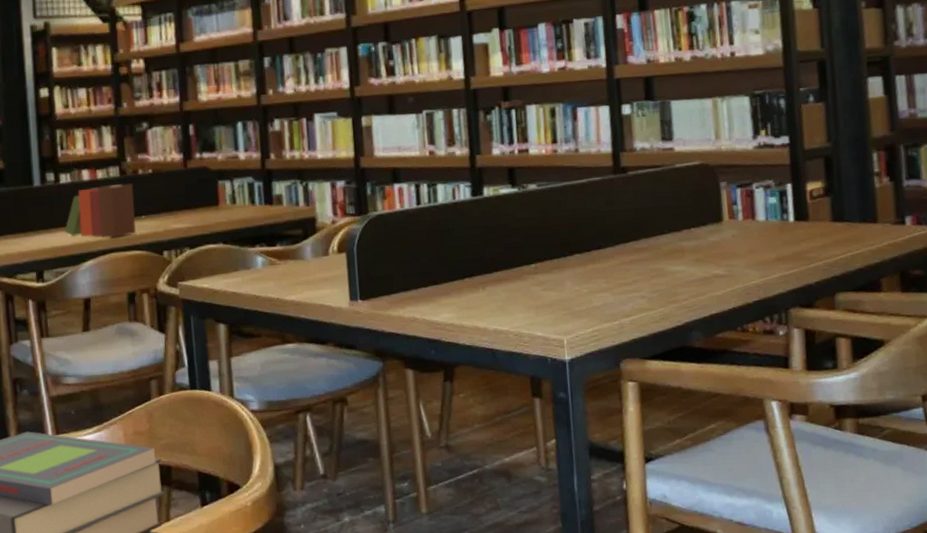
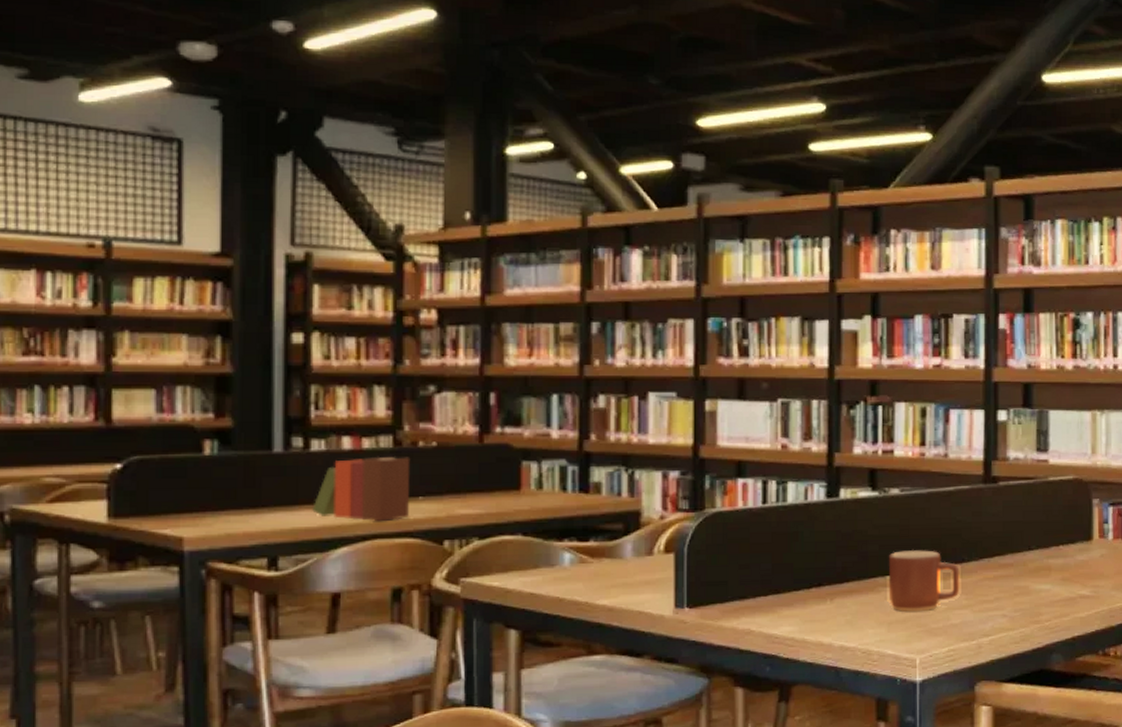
mug: none [531,239,599,297] -> present [888,550,960,613]

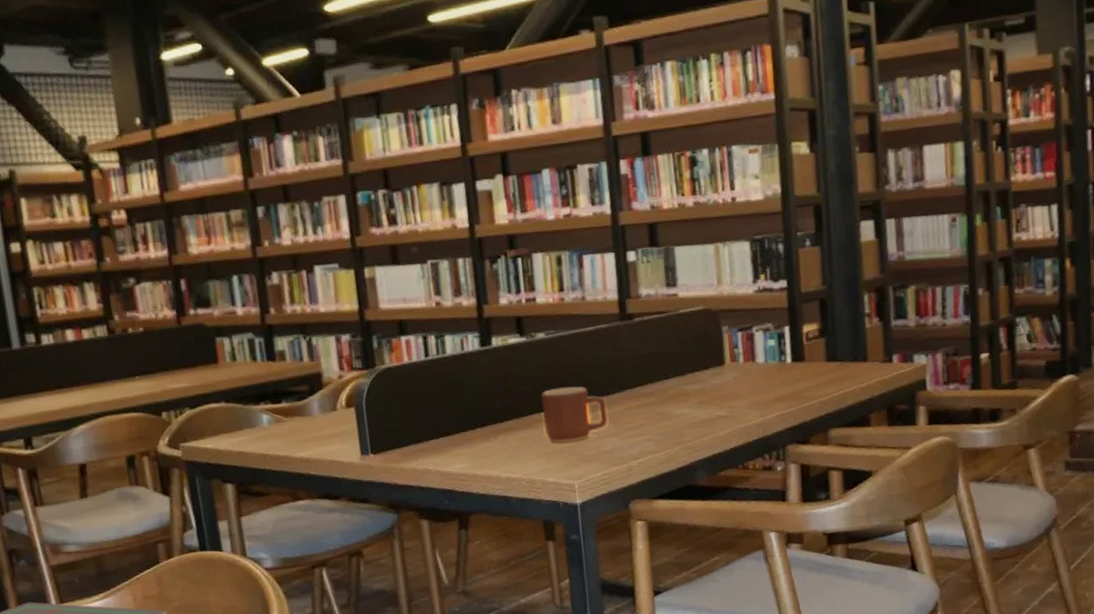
books: present [312,456,411,521] -> none [51,343,130,401]

